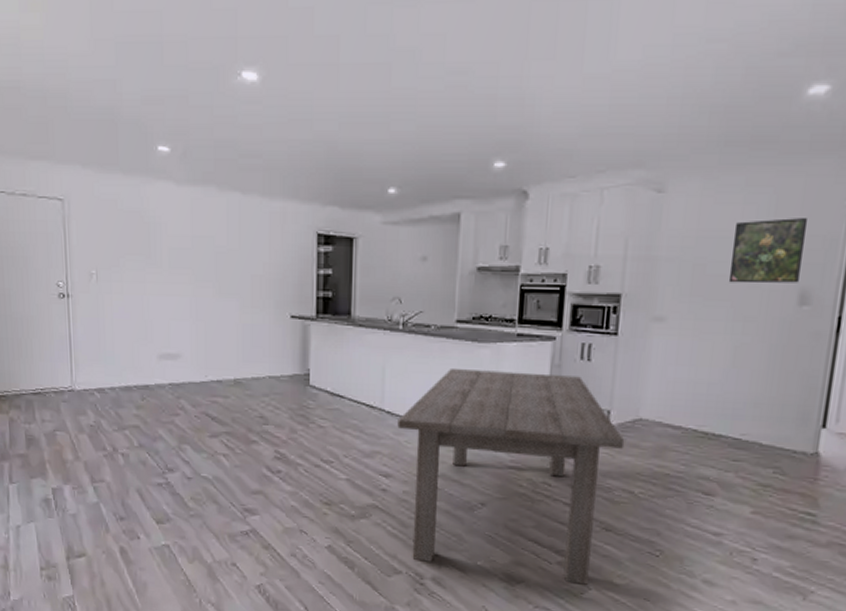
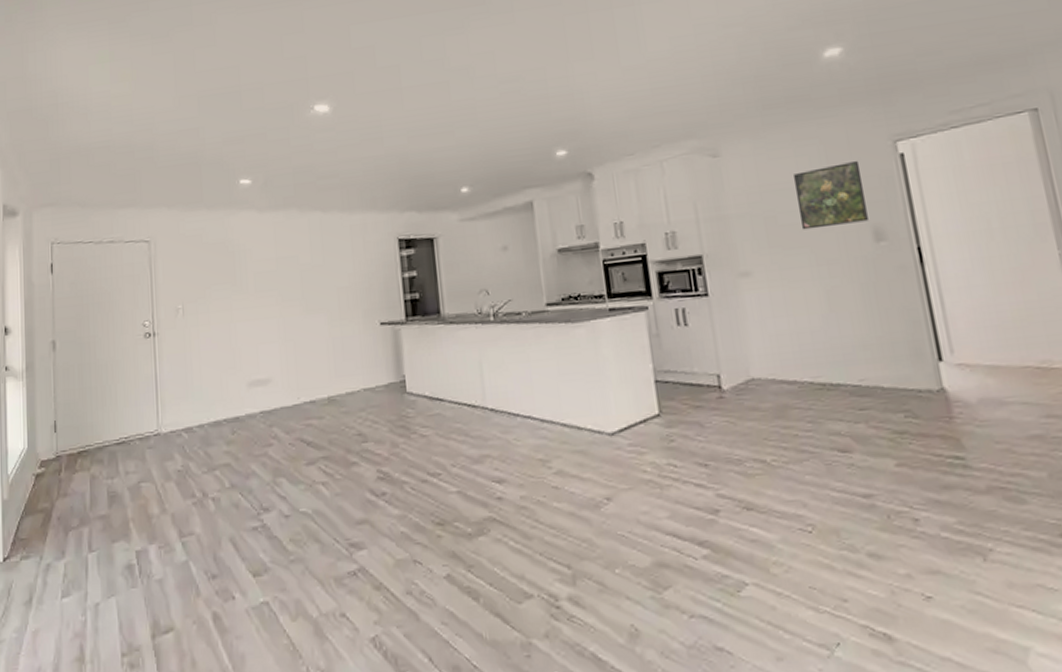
dining table: present [397,369,625,585] -> none [503,343,744,581]

